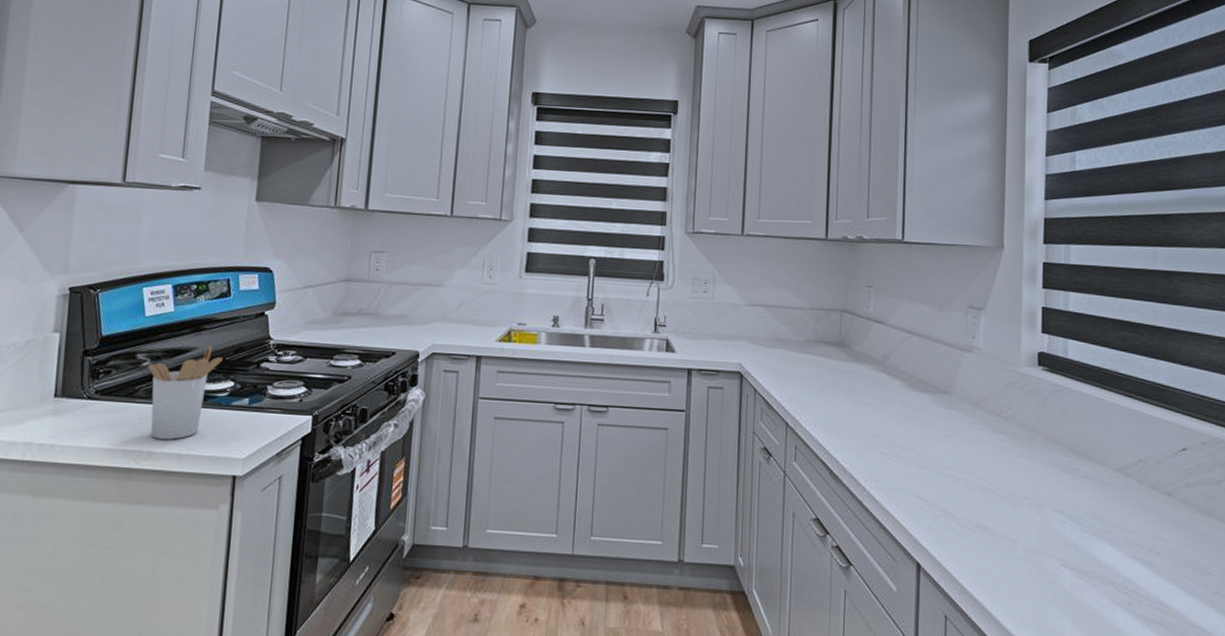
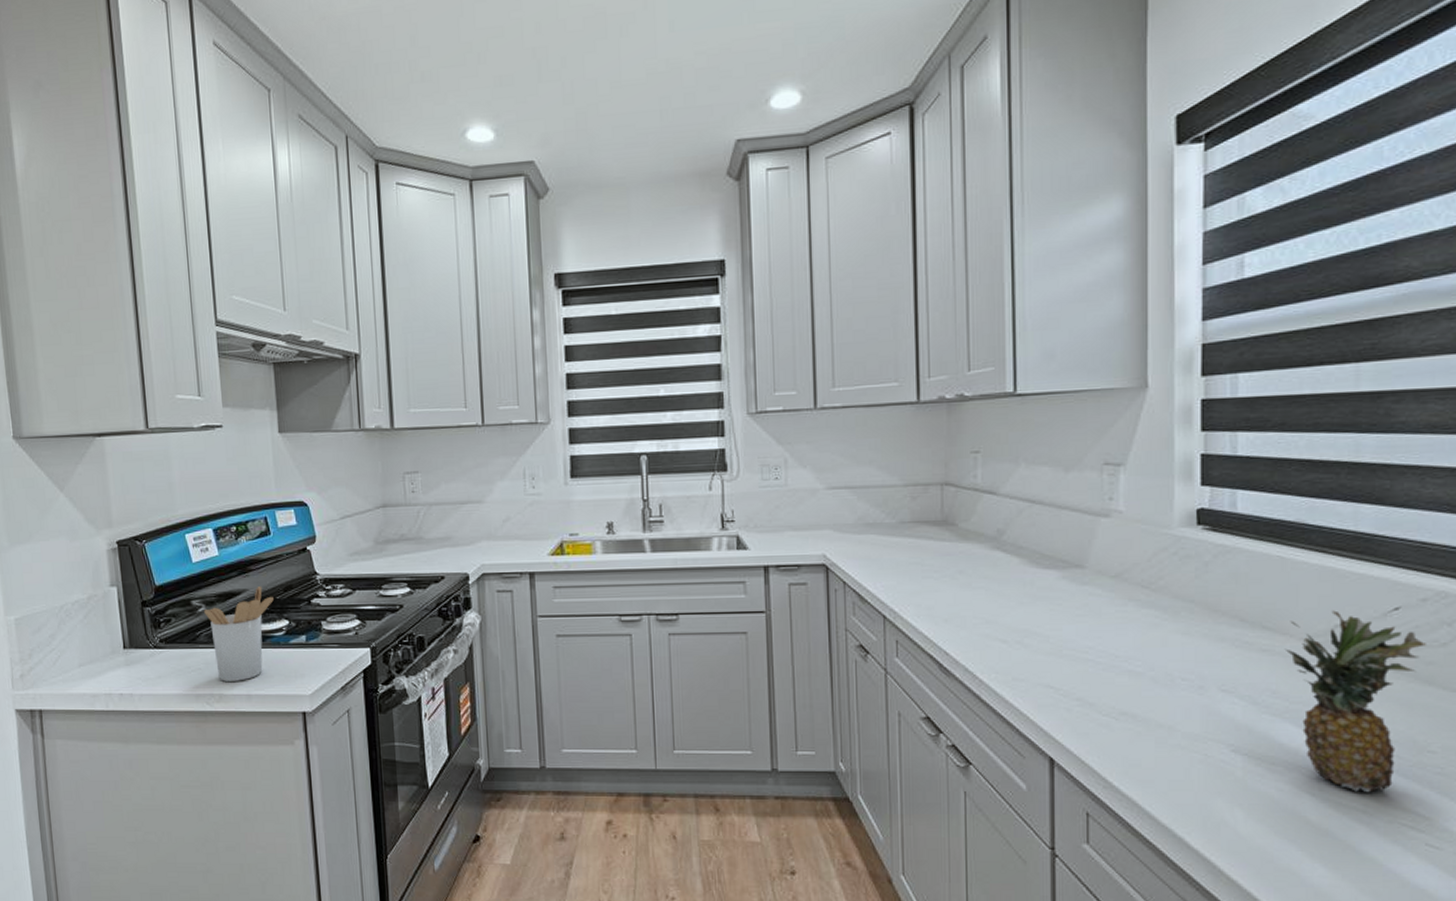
fruit: none [1102,447,1205,608] -> present [1284,610,1426,793]

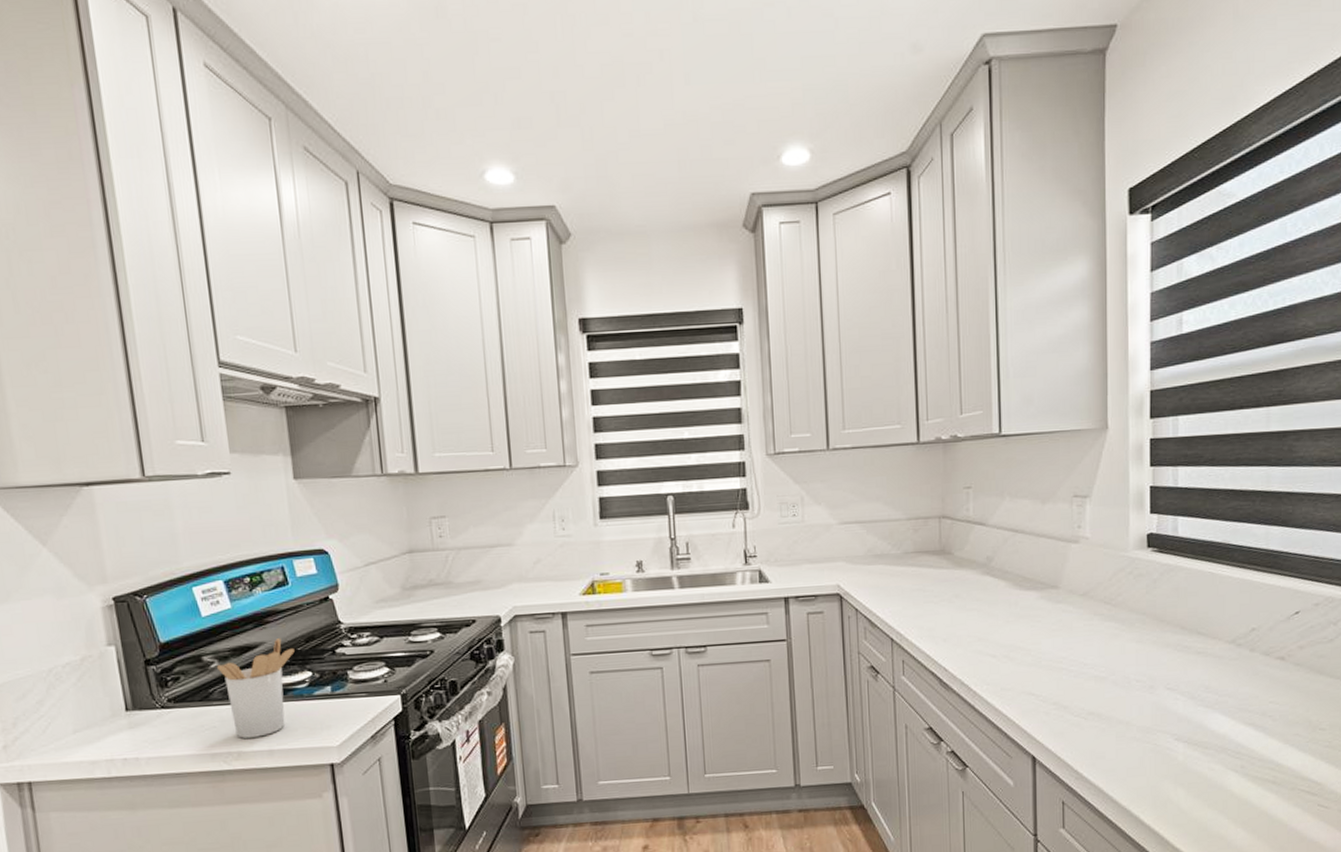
fruit: present [1284,610,1426,793] -> none [1215,616,1318,767]

